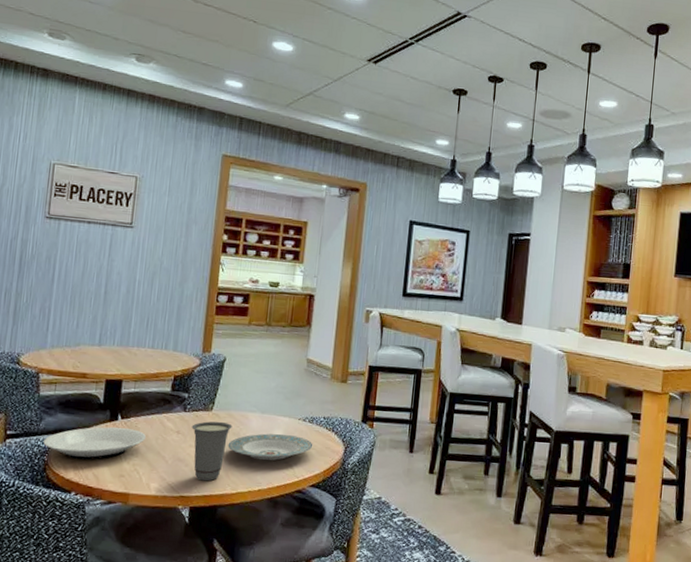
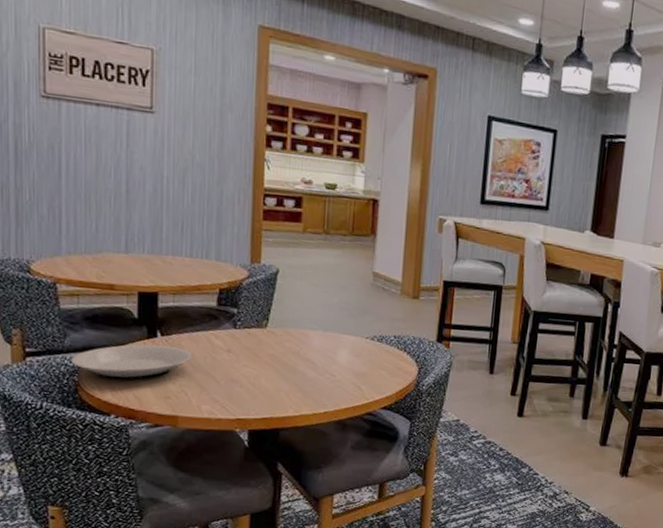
cup: present [191,421,232,481] -> none [244,339,291,403]
plate: present [228,433,313,461] -> none [287,353,383,382]

